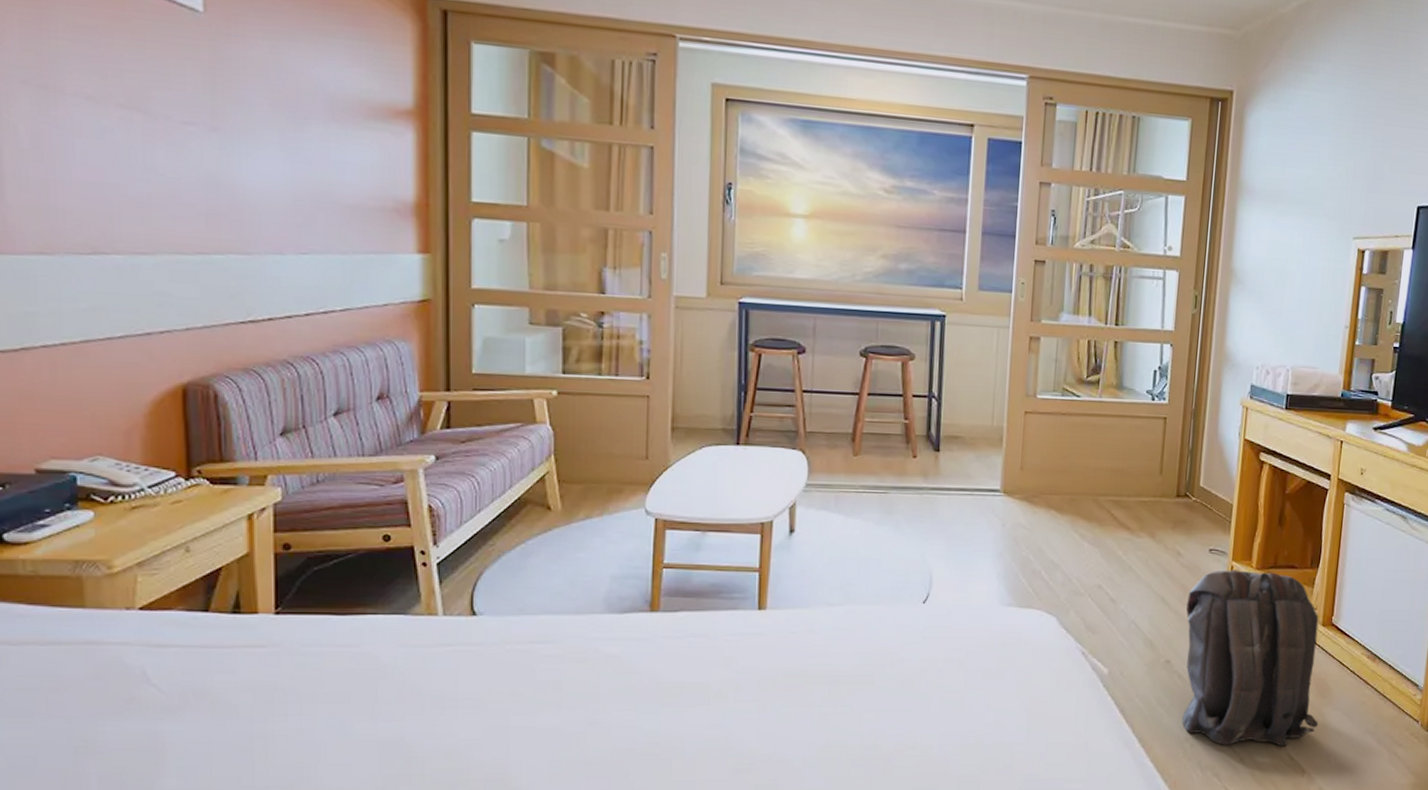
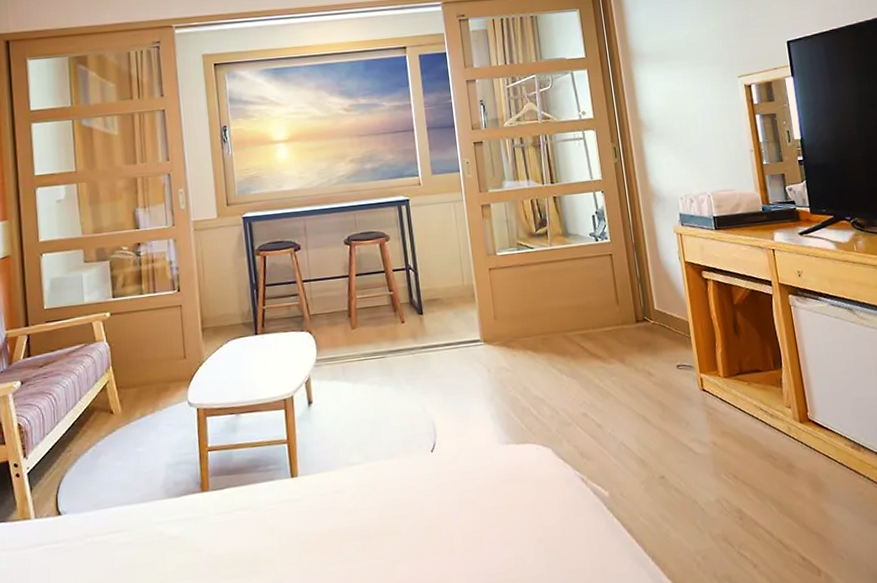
backpack: present [1182,570,1319,747] -> none [666,378,822,554]

